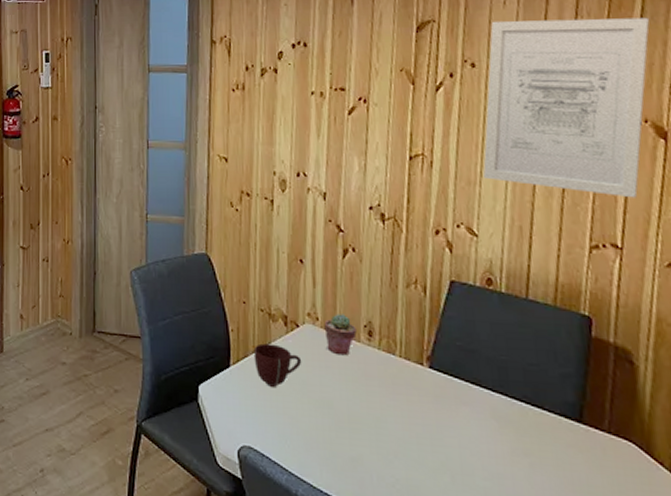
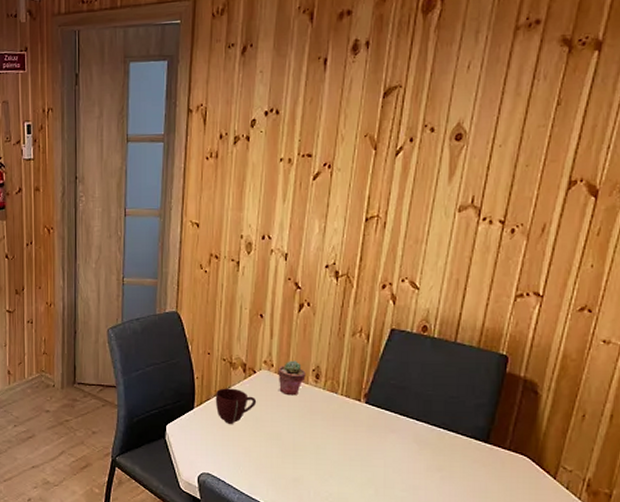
wall art: present [483,17,650,198] -> none [431,80,601,251]

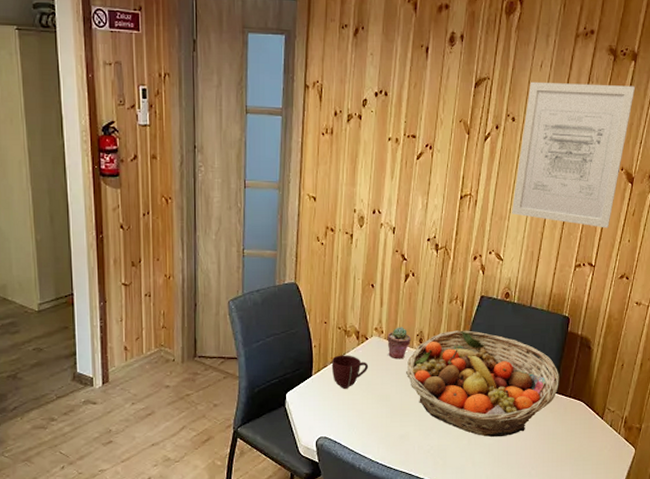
fruit basket: none [300,366,494,490] -> present [406,330,559,437]
wall art: none [431,80,601,251] -> present [512,81,636,228]

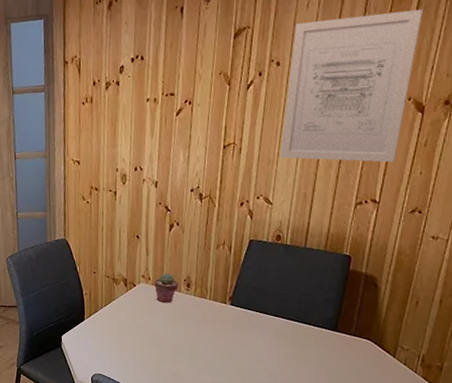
mug: present [331,355,369,389] -> none [102,300,138,331]
fruit basket: present [406,330,559,437] -> none [175,273,341,375]

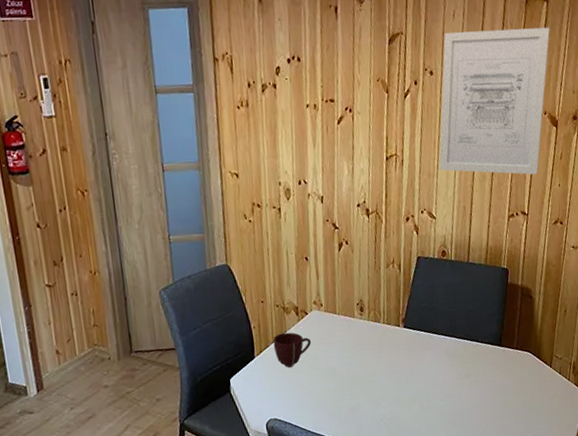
mug: none [102,300,138,331] -> present [272,332,312,368]
potted succulent: present [154,273,179,304] -> none [327,297,352,332]

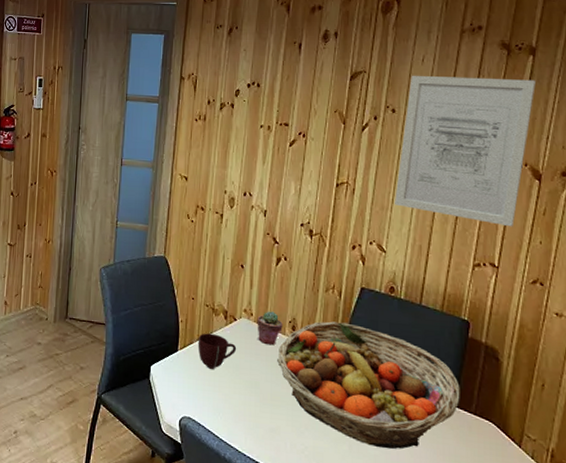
potted succulent: none [327,297,352,332] -> present [257,311,283,346]
fruit basket: none [350,293,505,399] -> present [277,321,460,450]

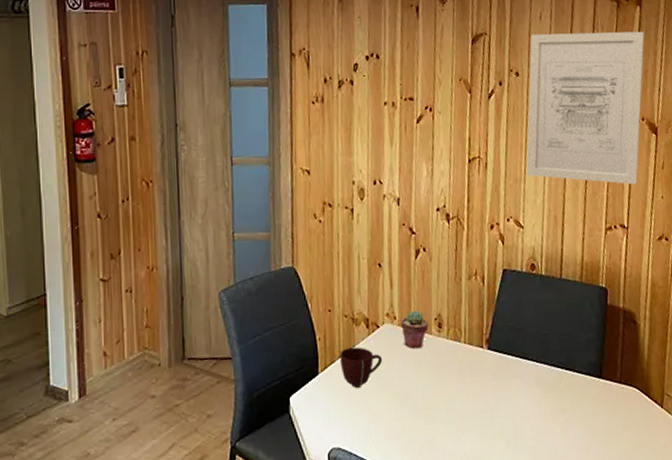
fruit basket: present [277,321,460,450] -> none [426,310,606,438]

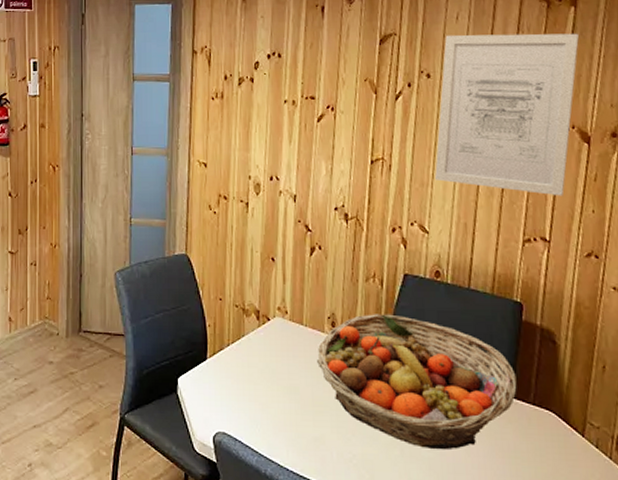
mug: present [339,347,383,388] -> none [228,337,272,377]
potted succulent: present [401,310,429,349] -> none [292,307,321,345]
fruit basket: none [426,310,606,438] -> present [317,314,517,450]

